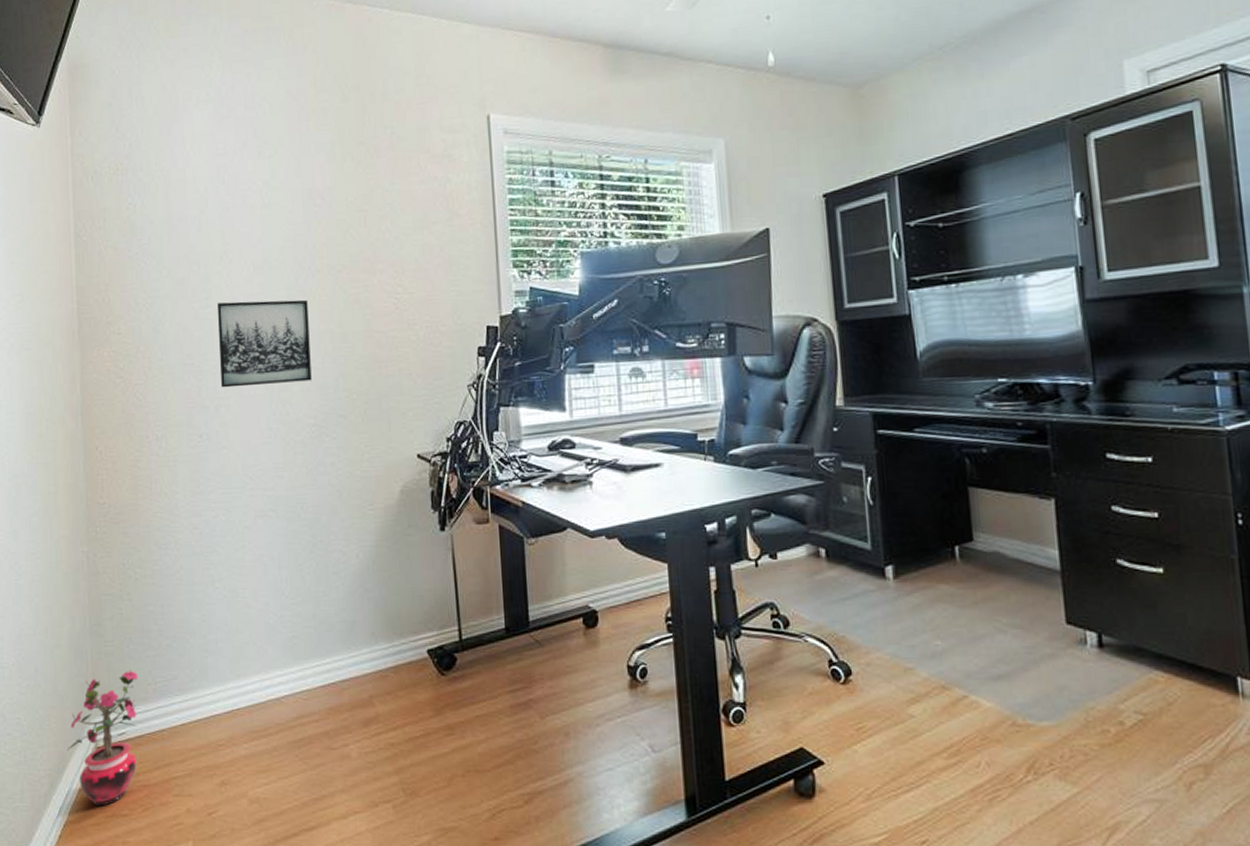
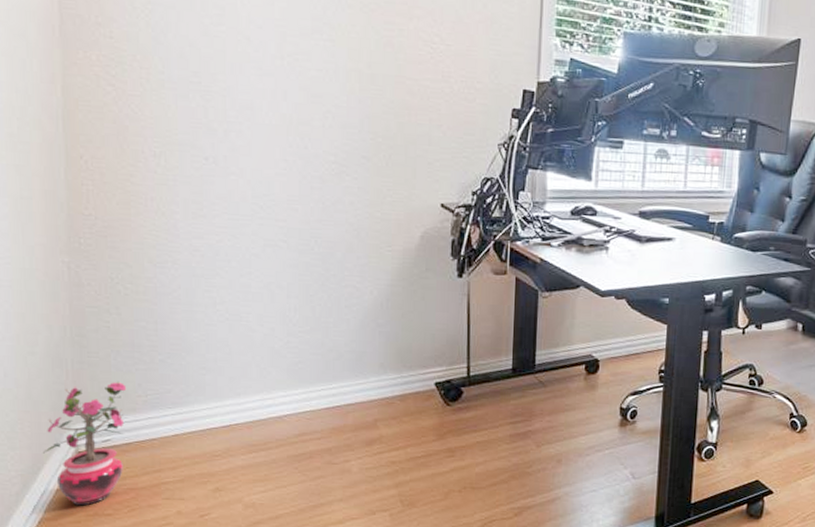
wall art: present [218,299,312,388] -> none [232,22,335,118]

